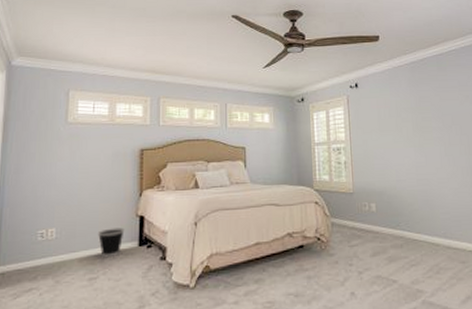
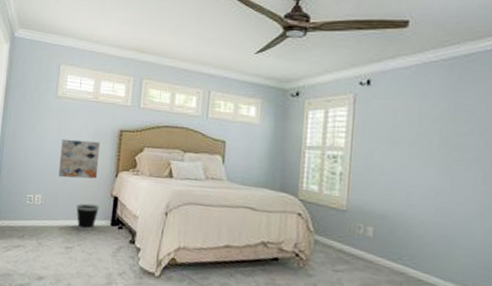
wall art: none [74,163,121,206] -> present [58,138,101,179]

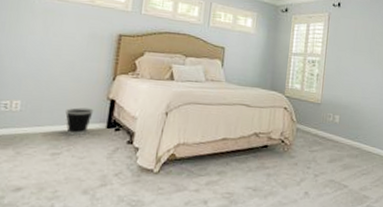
wall art: present [58,138,101,179] -> none [43,41,96,83]

